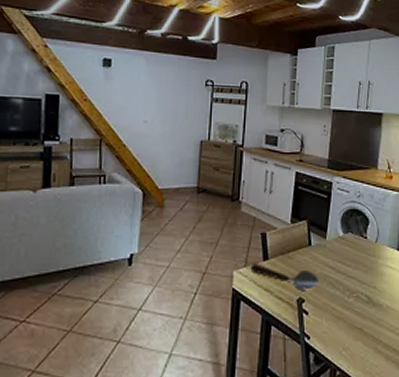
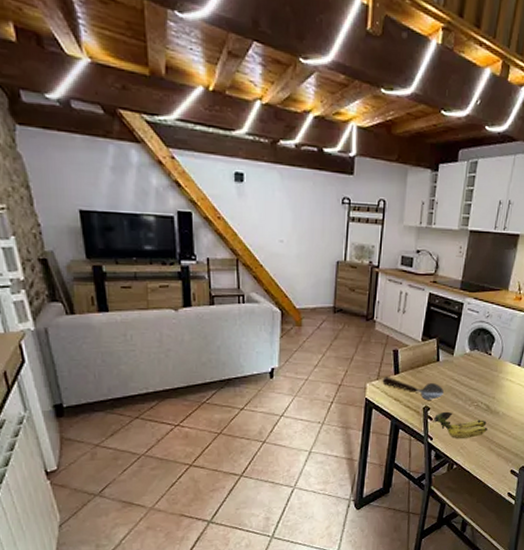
banana: none [309,304,371,339] -> present [433,411,488,440]

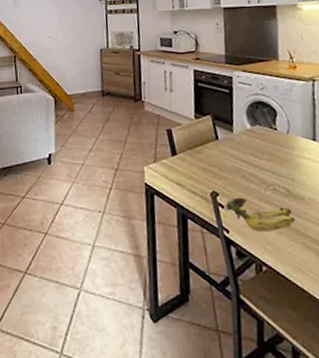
spoon: present [382,377,444,400] -> none [160,158,231,184]

